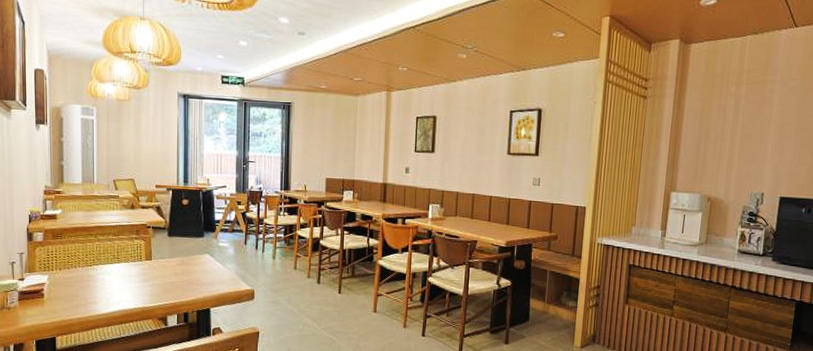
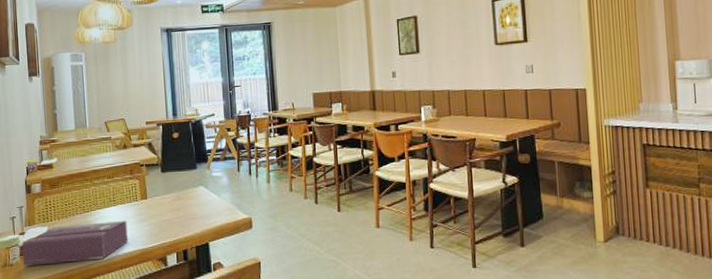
tissue box: none [20,276,130,313] -> present [22,220,128,266]

